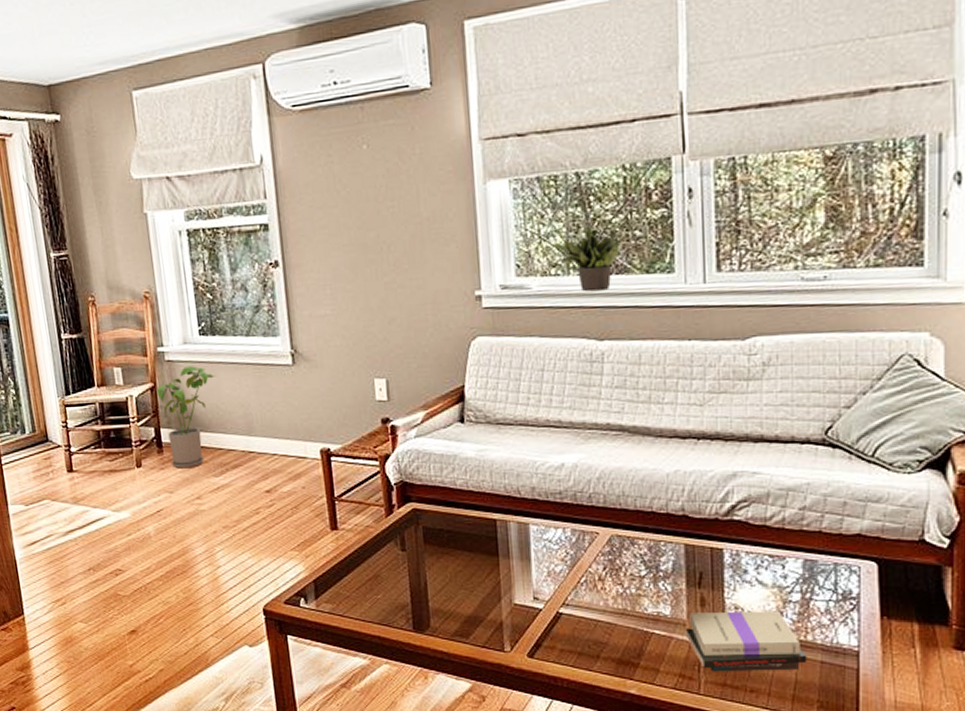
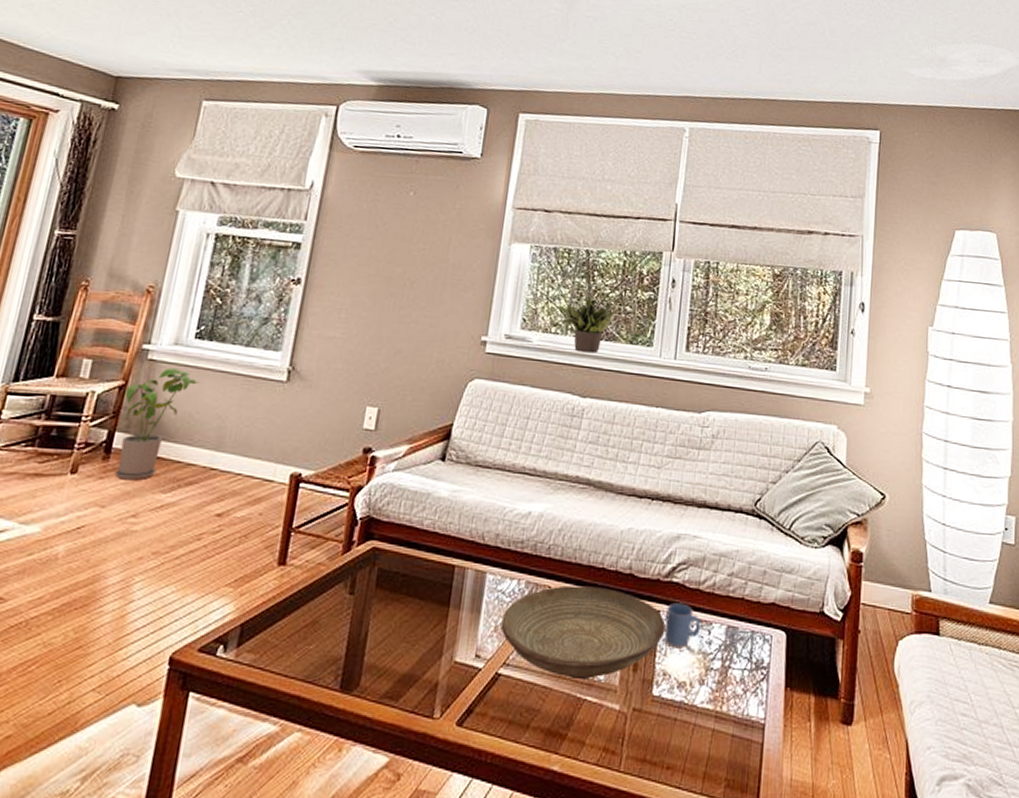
decorative bowl: none [553,530,731,615] -> present [500,585,666,679]
books: present [685,611,807,672] -> none [615,678,721,746]
mug: none [731,540,773,584] -> present [665,603,701,649]

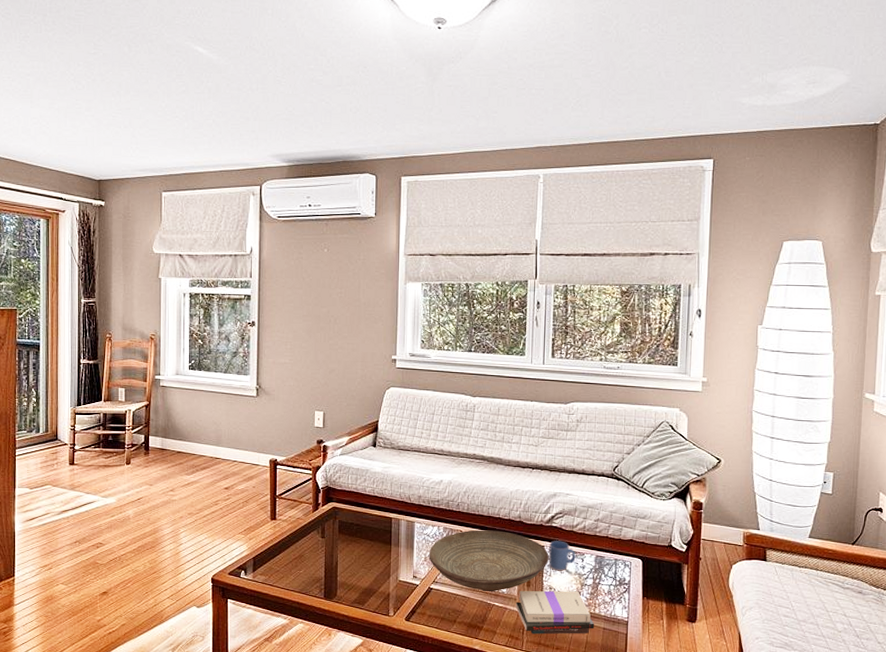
house plant: present [114,367,200,481] -> none [150,390,198,468]
potted plant: present [557,296,614,354] -> none [447,319,492,364]
books: none [615,678,721,746] -> present [515,590,595,635]

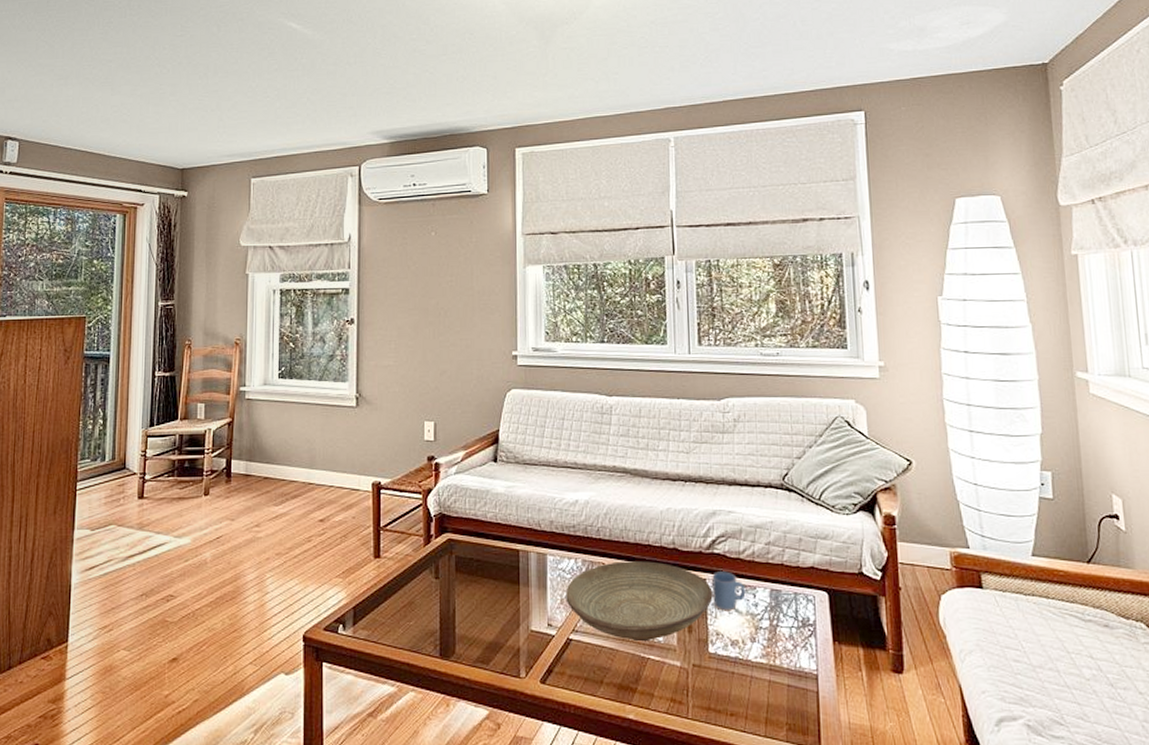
books: present [515,590,595,635] -> none [675,637,777,696]

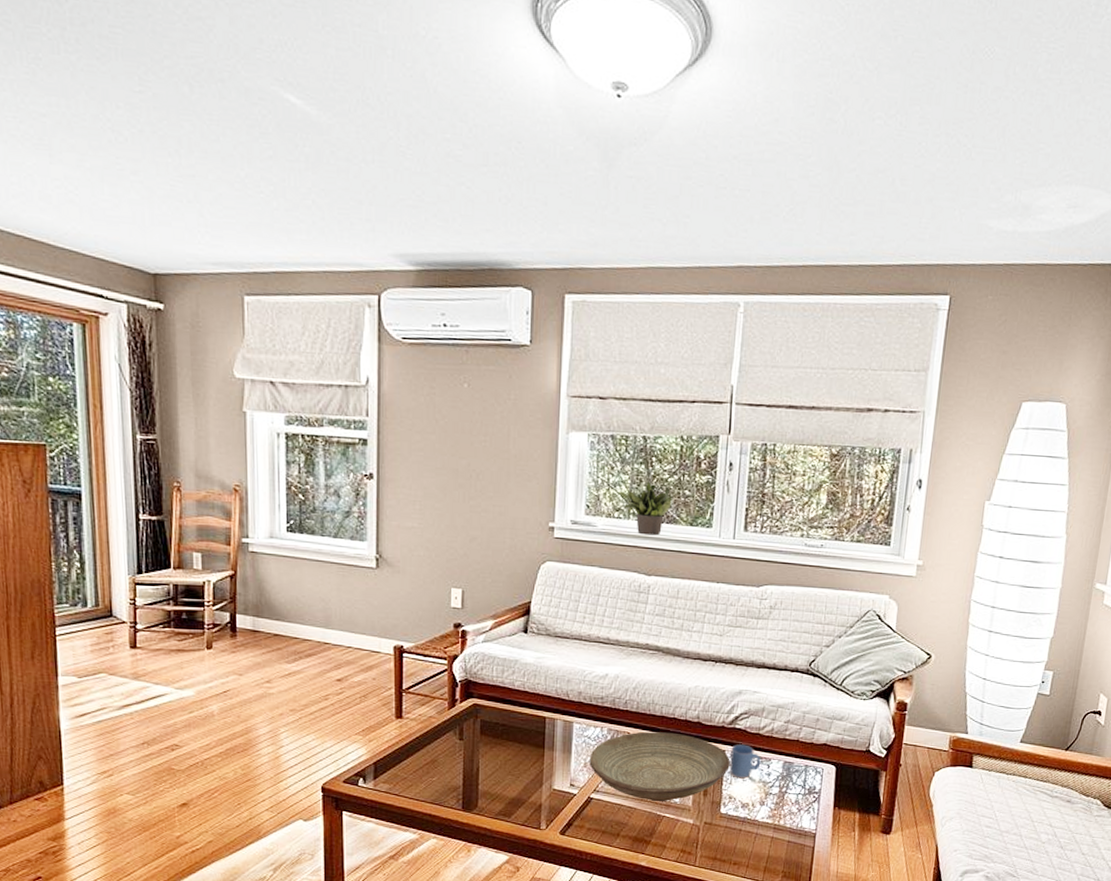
potted plant: none [574,305,627,357] -> present [618,481,673,536]

